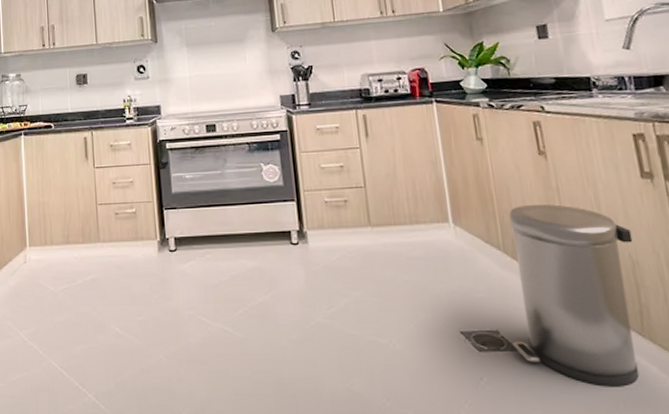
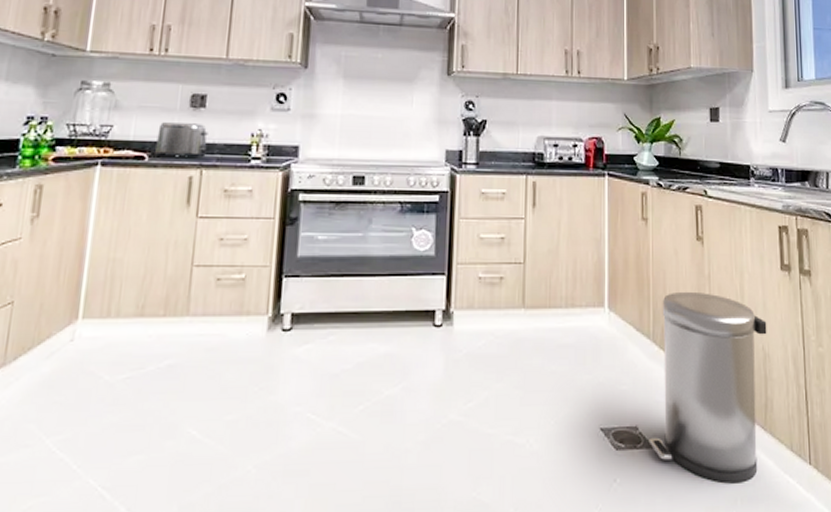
toaster: none [55,96,93,125] -> present [150,122,208,159]

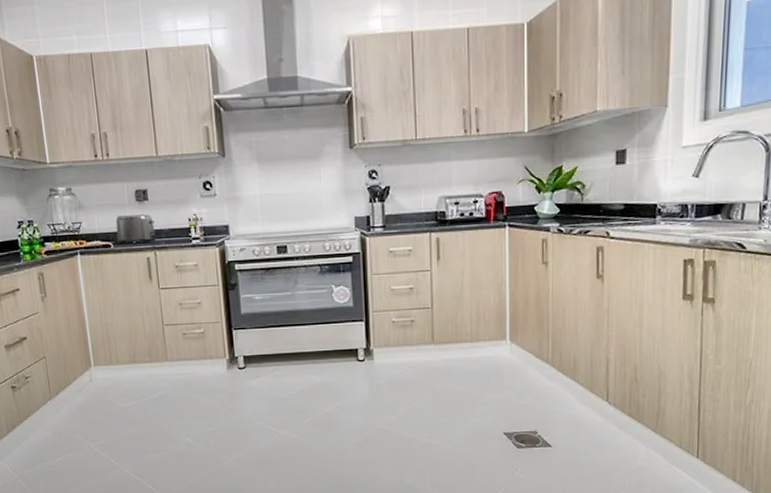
pedal bin: present [648,291,767,484] -> none [546,323,664,472]

